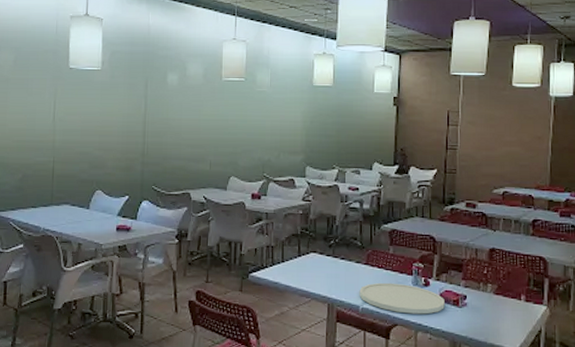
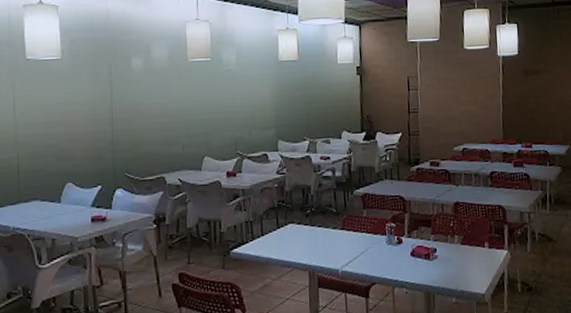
tray: present [359,282,445,315] -> none [337,244,418,272]

